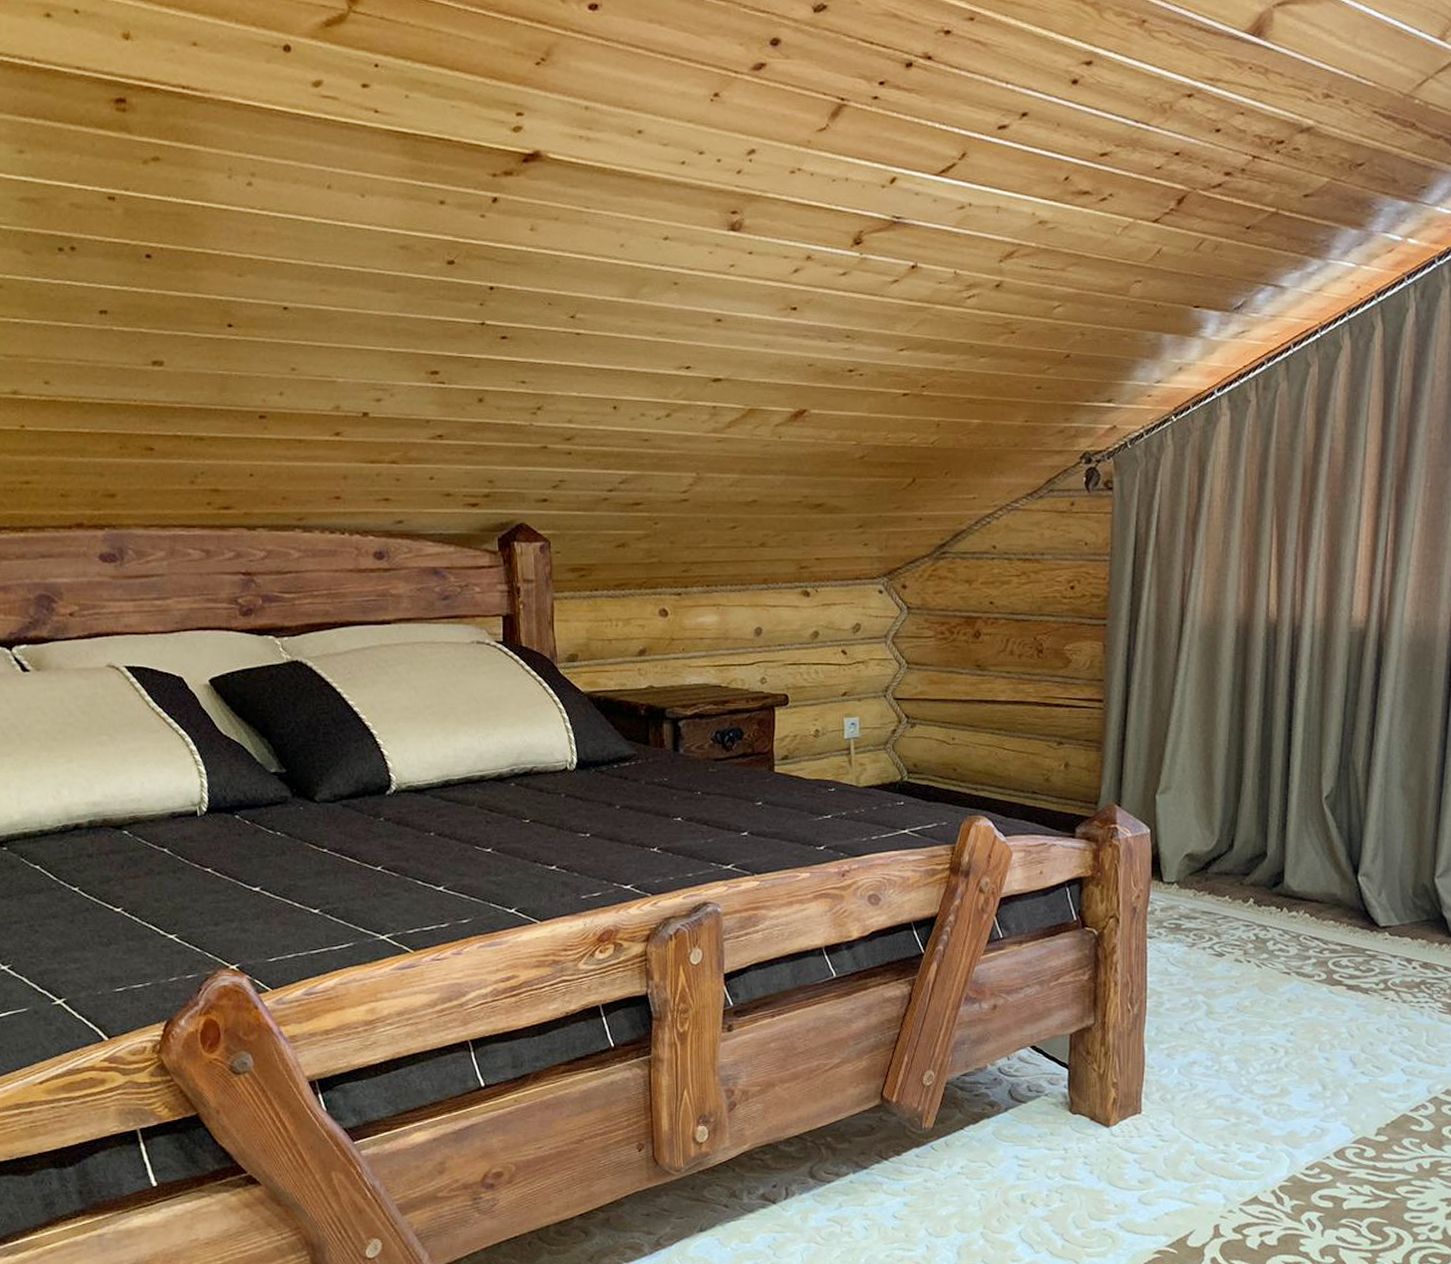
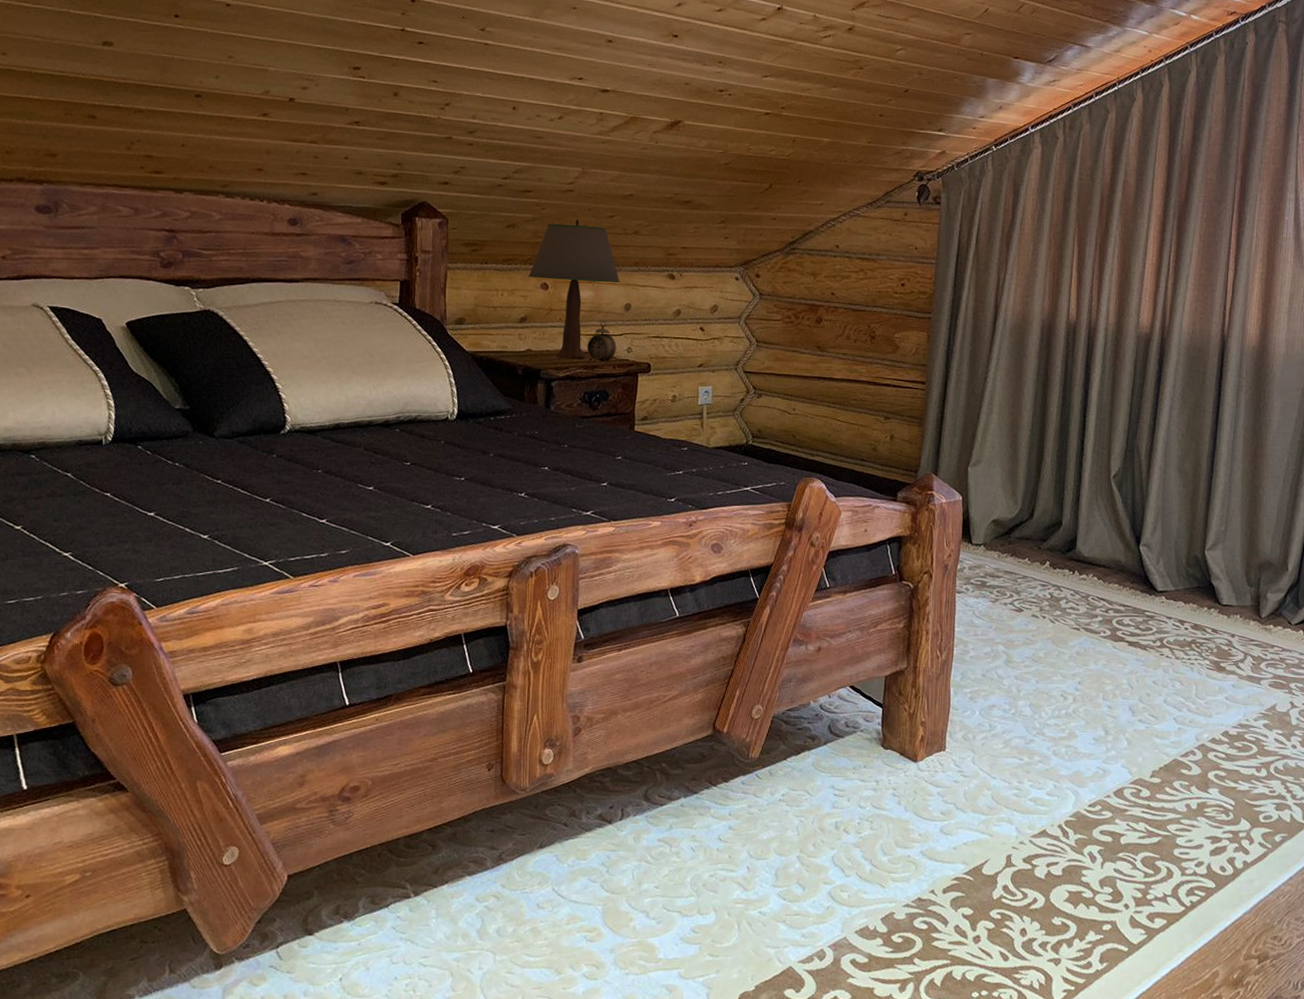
table lamp: none [644,533,748,695] -> present [528,219,620,360]
alarm clock: none [715,649,749,698] -> present [586,321,617,364]

